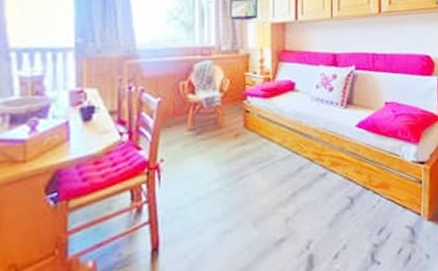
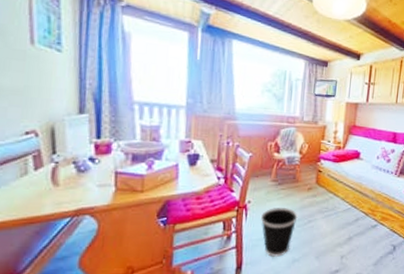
wastebasket: none [177,162,225,231] -> present [260,207,298,258]

